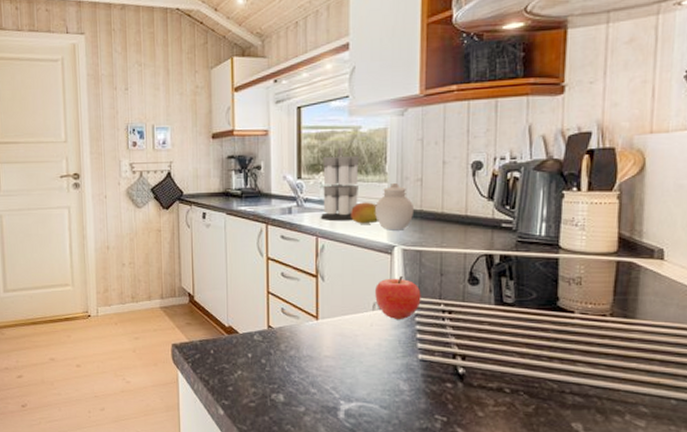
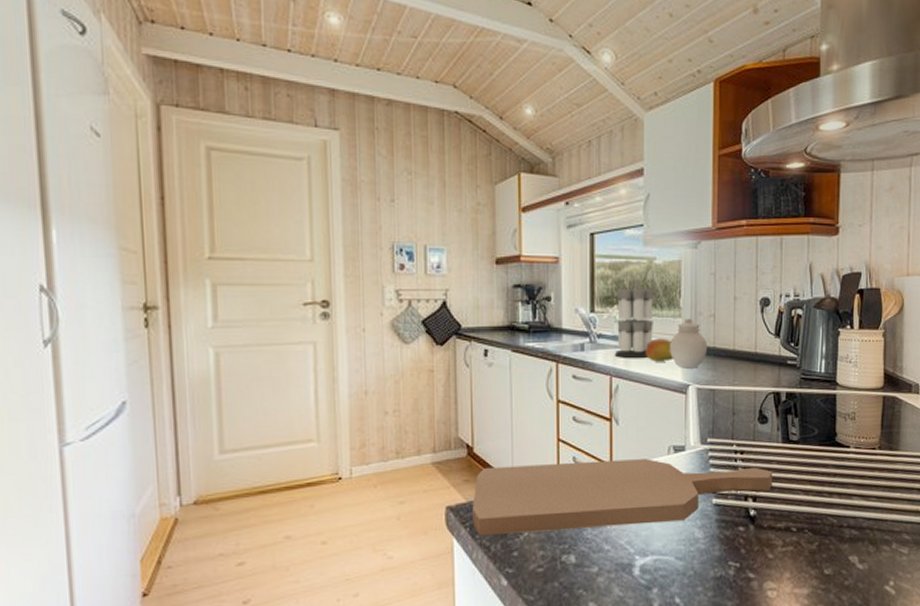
cutting board: none [193,313,484,373] -> present [472,459,773,537]
fruit: present [375,275,421,320] -> none [670,416,715,464]

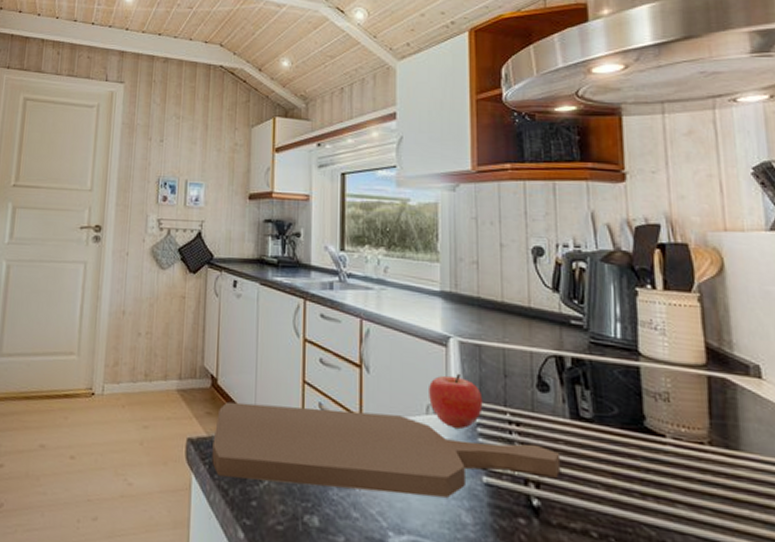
spice rack: present [614,279,654,358] -> none [365,220,408,302]
fruit: present [646,338,674,362] -> none [400,282,432,309]
jar: present [670,317,708,369] -> none [427,263,471,319]
fruit: none [670,416,715,464] -> present [429,373,483,430]

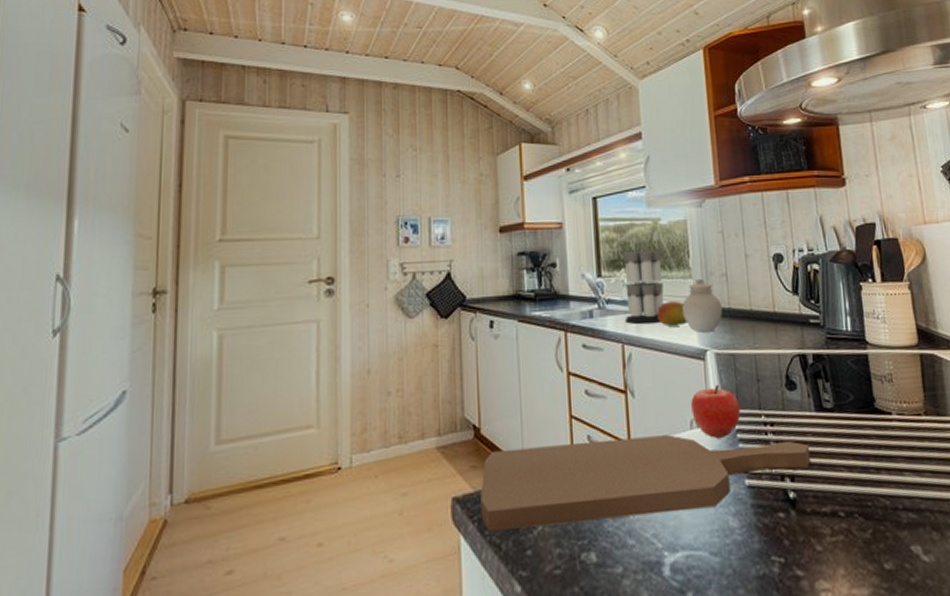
spice rack: none [365,220,408,302] -> present [623,241,664,324]
fruit: none [400,282,432,309] -> present [657,301,688,327]
jar: none [427,263,471,319] -> present [682,278,723,333]

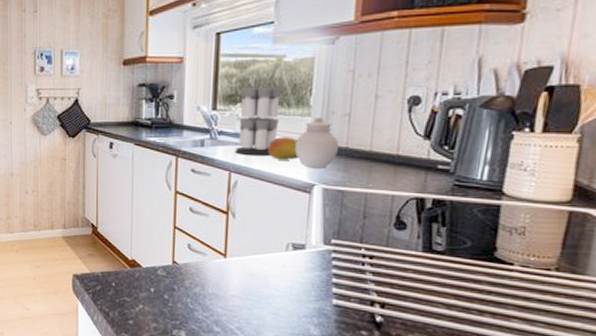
cutting board: present [480,435,811,533] -> none [95,245,408,316]
fruit: present [691,384,741,439] -> none [289,216,341,263]

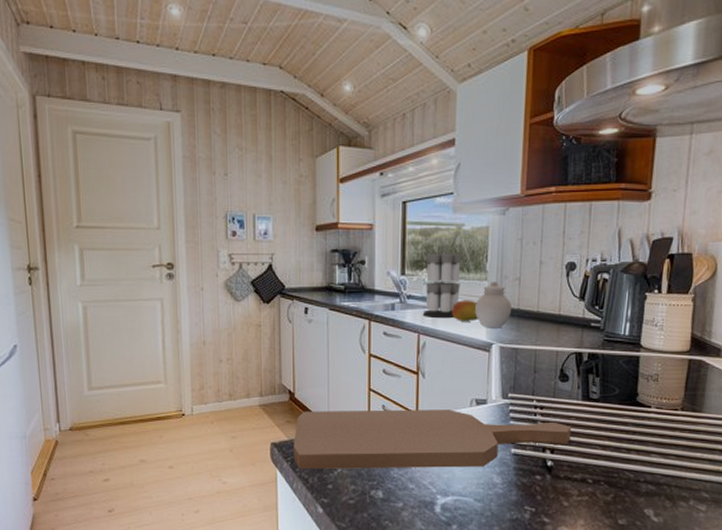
cutting board: none [95,245,408,316] -> present [293,410,572,470]

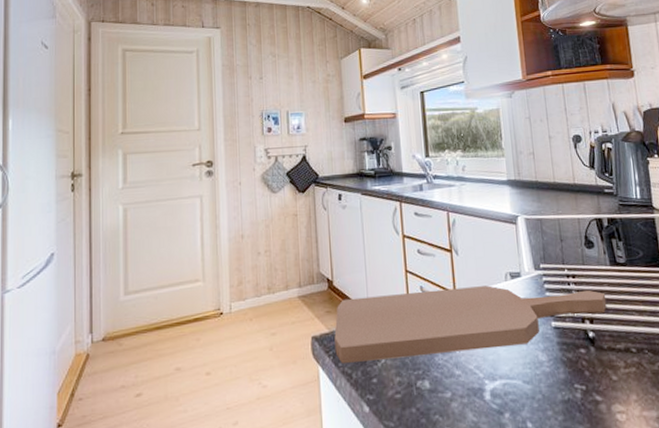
spice rack: present [422,244,461,317] -> none [447,127,482,195]
fruit: present [452,300,479,322] -> none [476,176,502,197]
jar: present [475,281,512,328] -> none [497,156,531,202]

